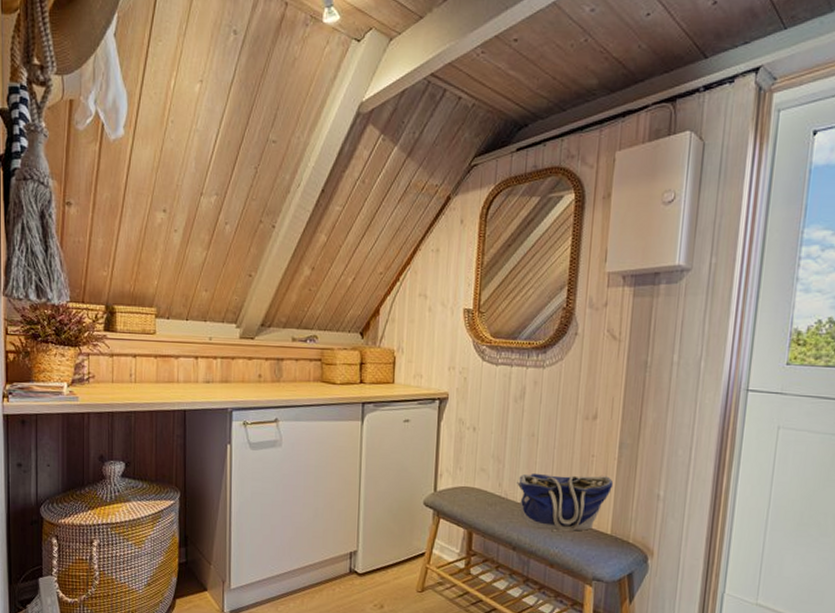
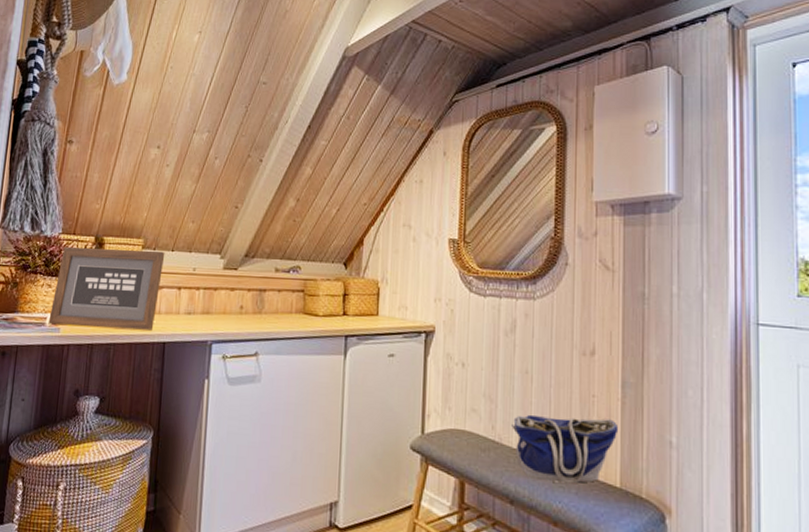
picture frame: none [66,316,180,399] -> present [48,247,165,330]

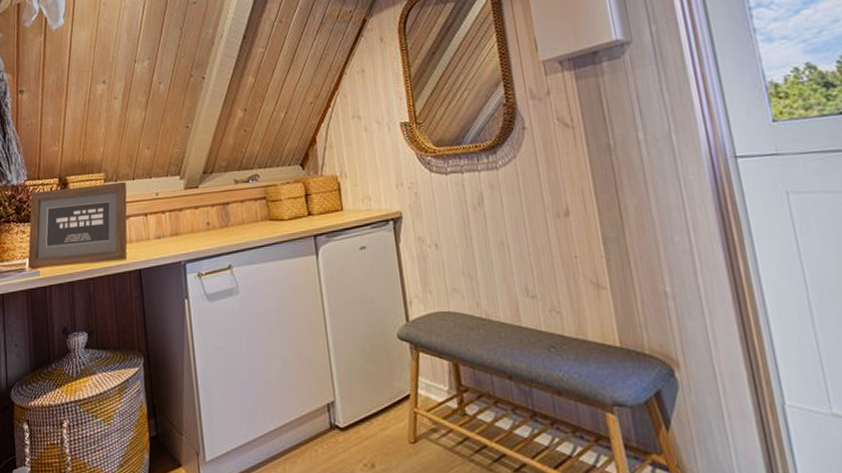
tote bag: present [512,414,619,484] -> none [496,278,609,350]

